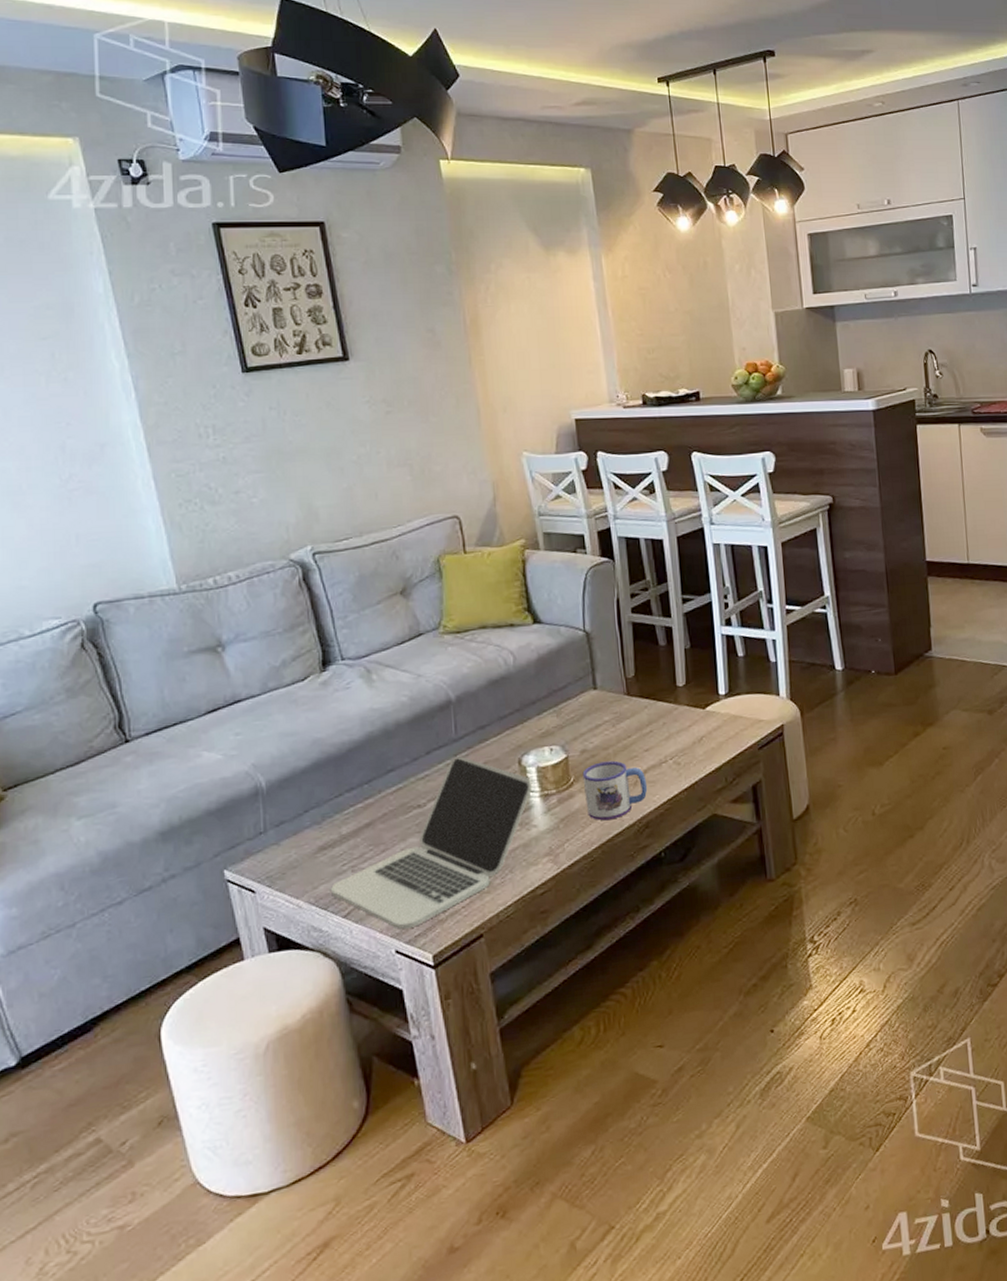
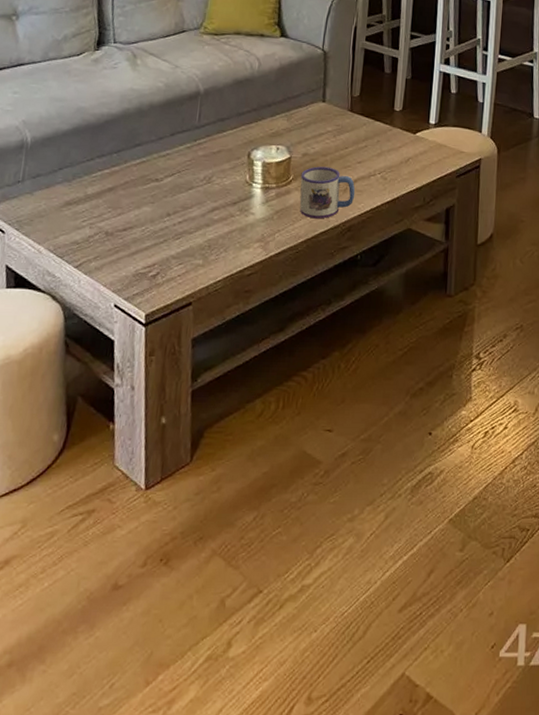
laptop: present [331,756,532,930] -> none [69,142,256,287]

